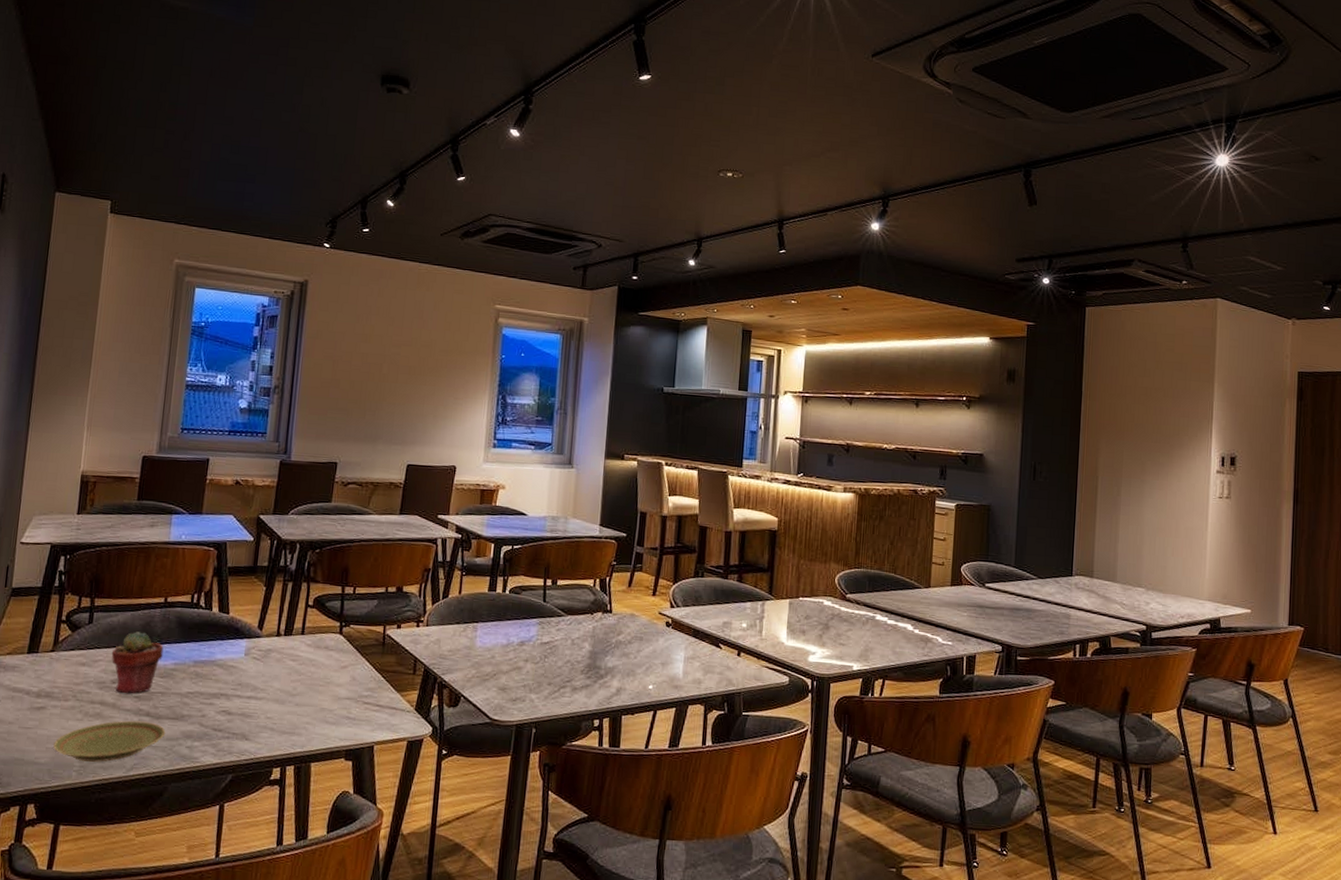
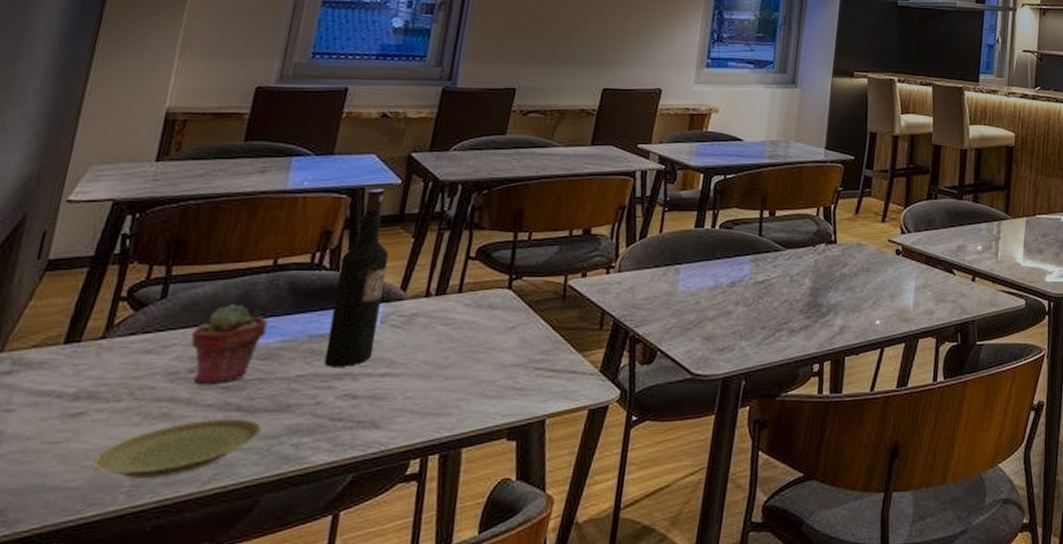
wine bottle: none [205,543,248,688] -> present [324,188,389,367]

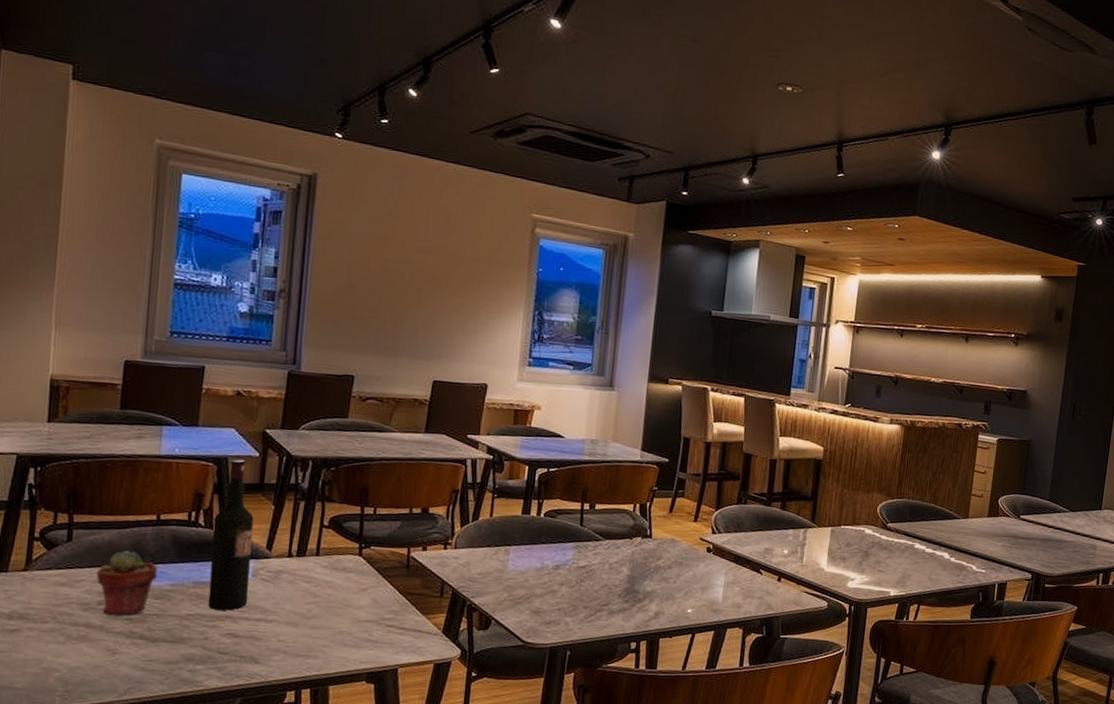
plate: present [93,418,263,479] -> none [31,643,163,687]

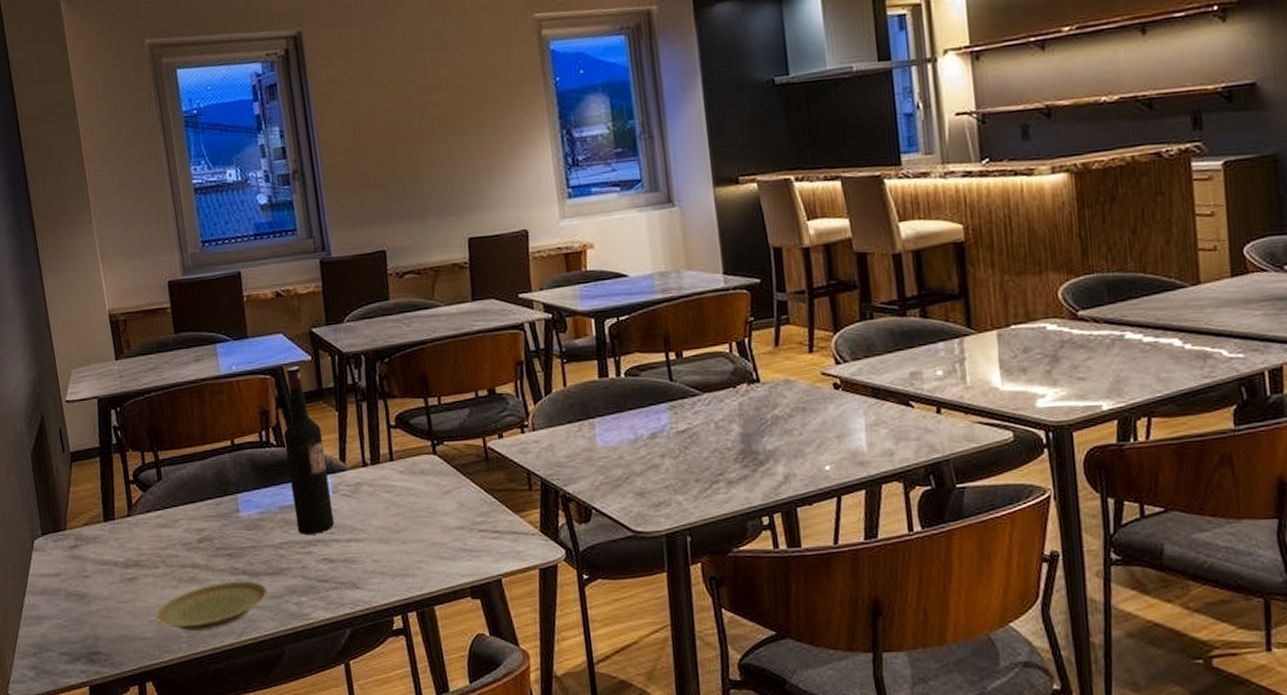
plate: none [31,643,163,687] -> present [155,580,268,631]
potted succulent: present [96,550,158,615] -> none [189,482,245,552]

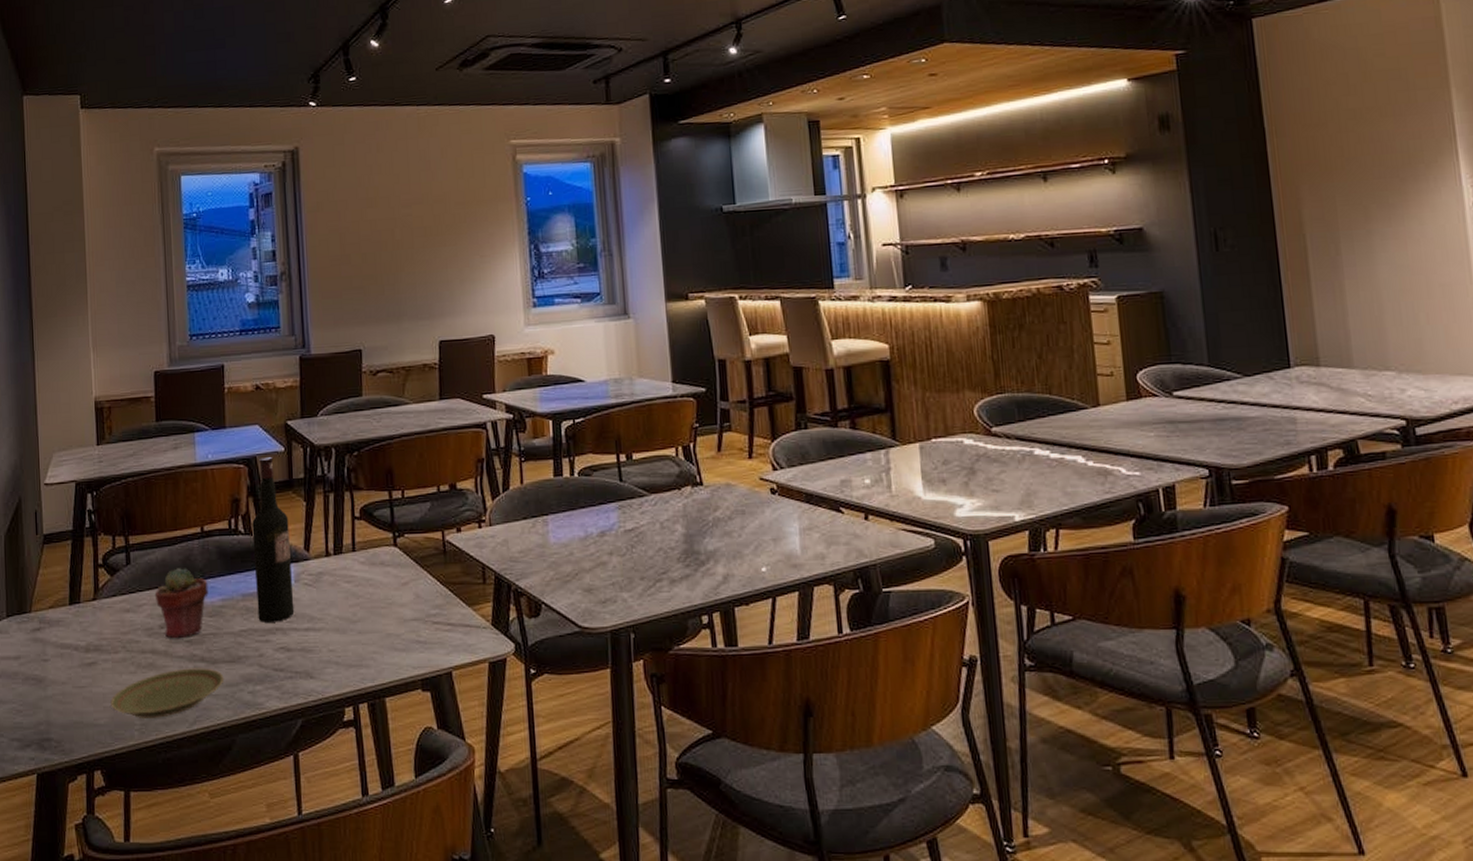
potted succulent: none [189,482,245,552] -> present [154,568,209,638]

